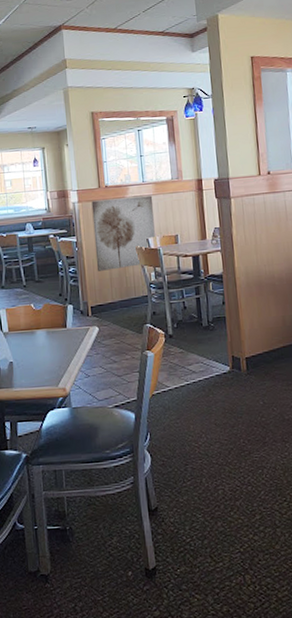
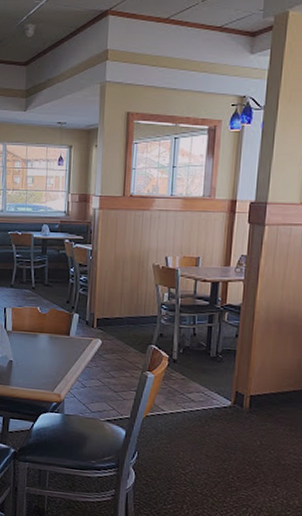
wall art: present [91,195,155,271] -> none [108,209,179,285]

